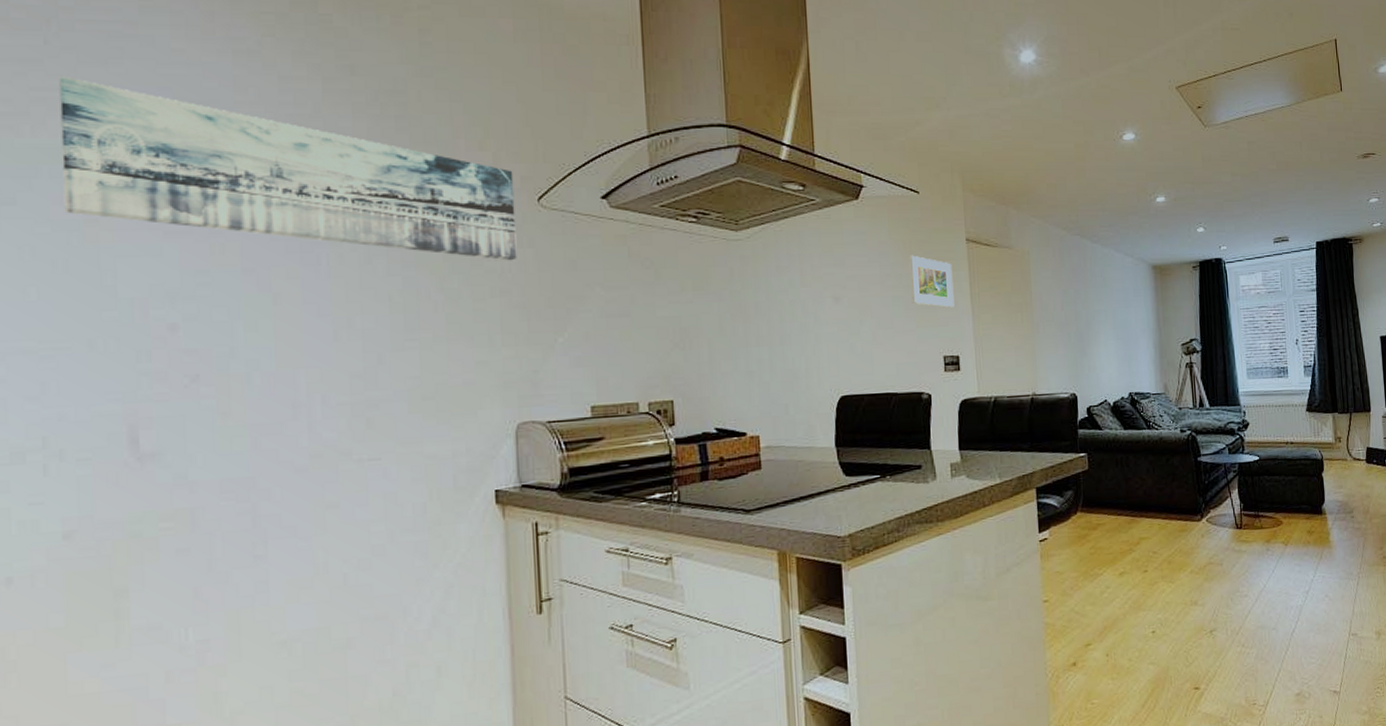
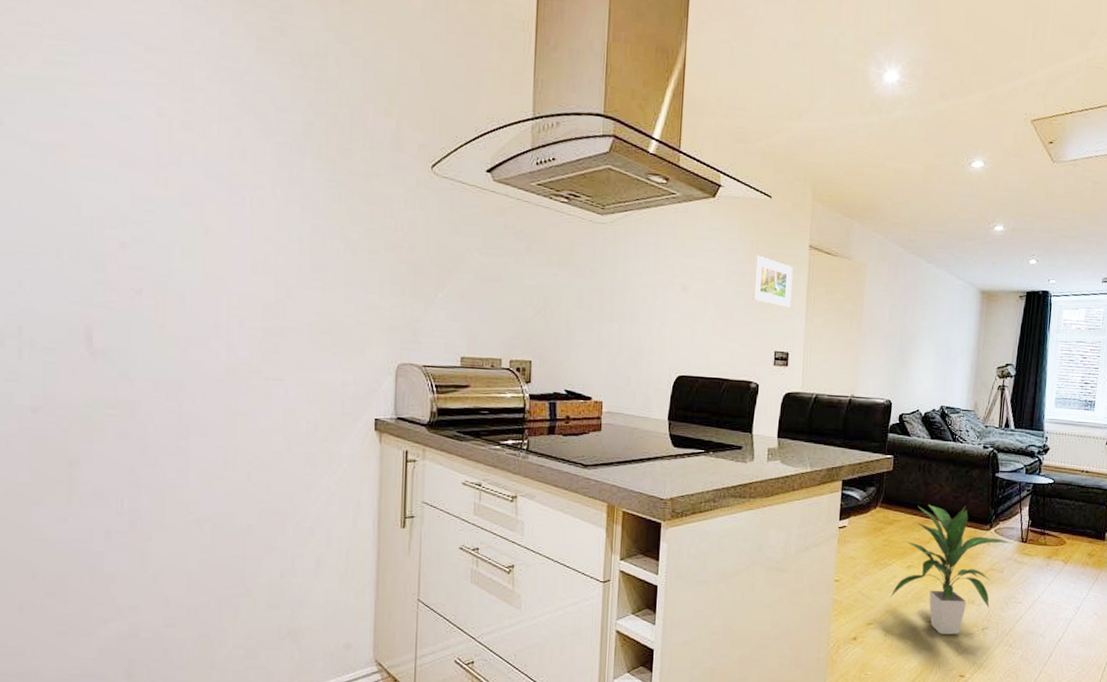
wall art: present [59,75,517,261] -> none [41,13,412,220]
indoor plant: none [1106,498,1227,645] -> present [890,504,1013,635]

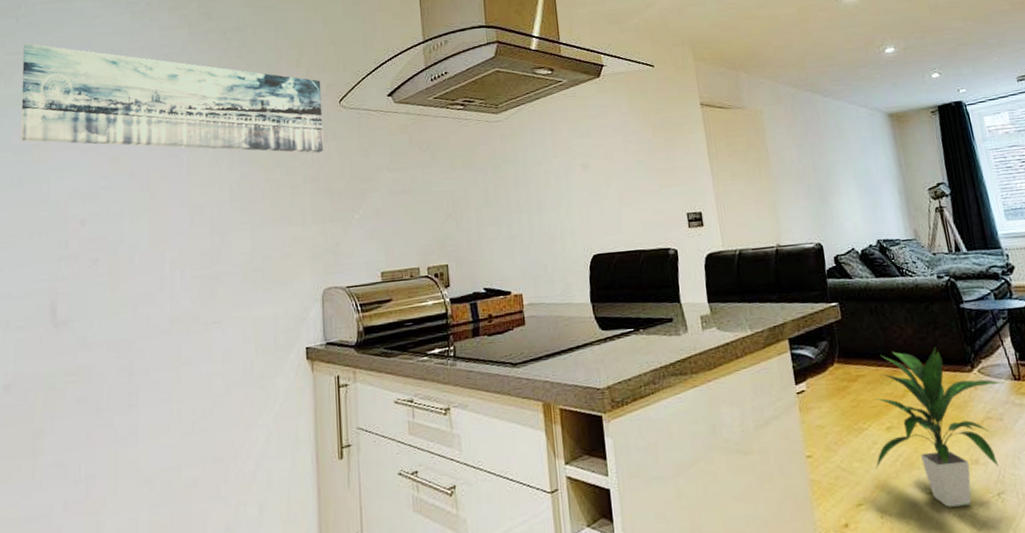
wall art: none [41,13,412,220] -> present [20,43,324,154]
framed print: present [751,255,793,308] -> none [647,122,694,168]

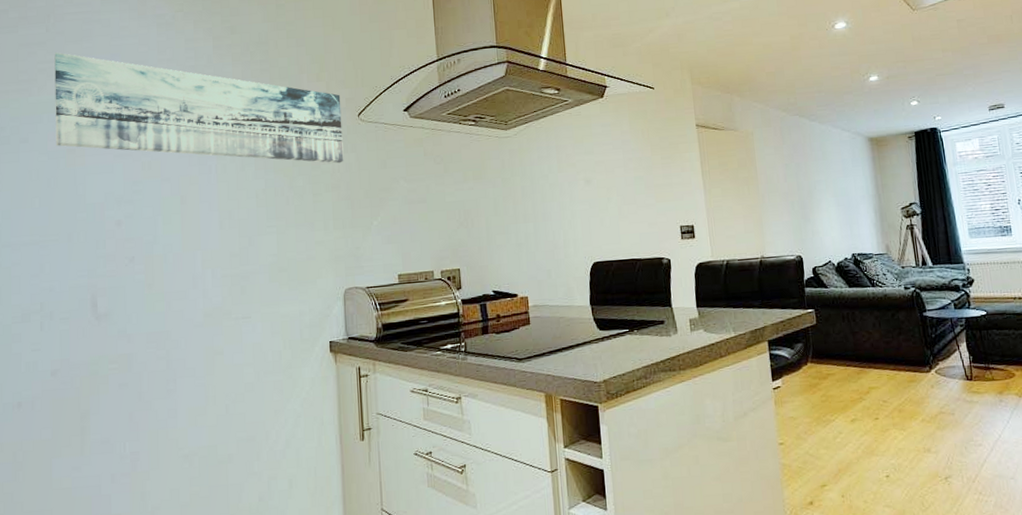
indoor plant: present [875,347,1004,507] -> none [839,350,958,489]

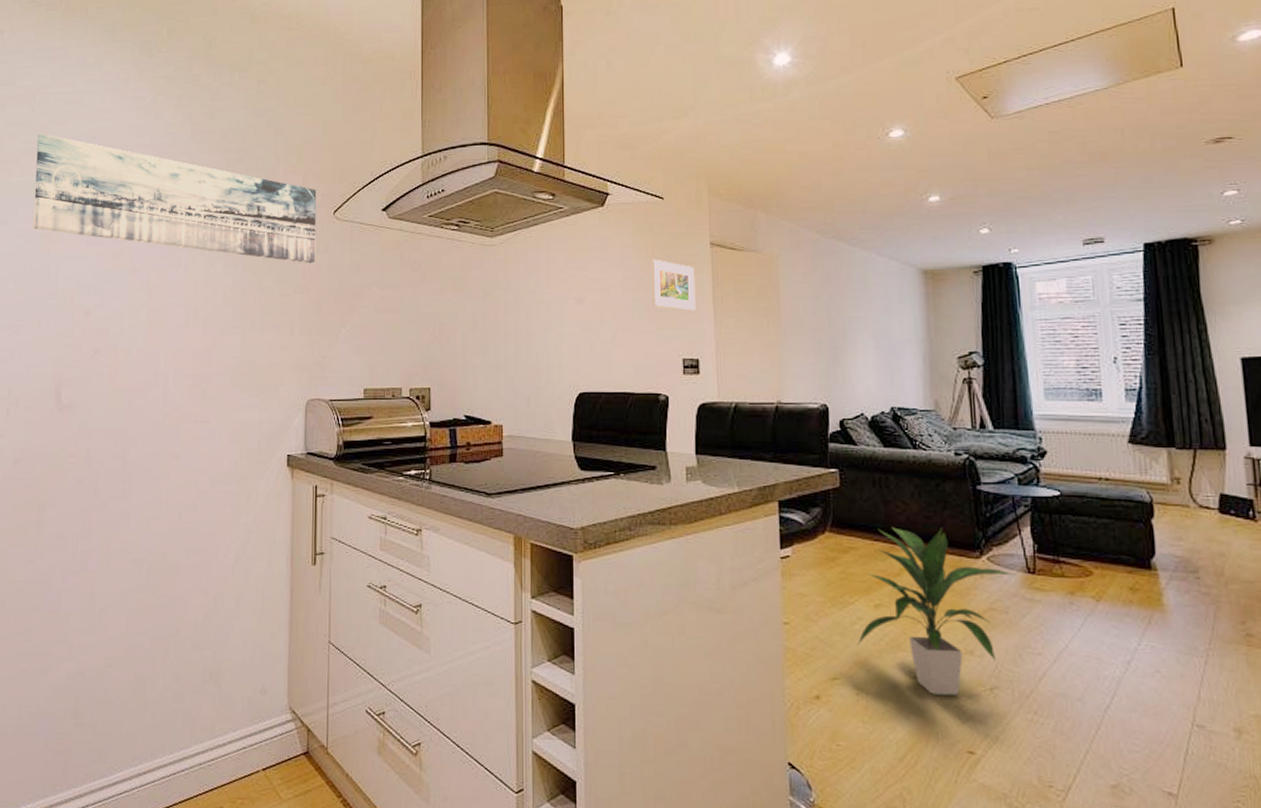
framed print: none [646,141,688,184] -> present [650,259,696,311]
indoor plant: none [839,350,958,489] -> present [857,527,1015,696]

